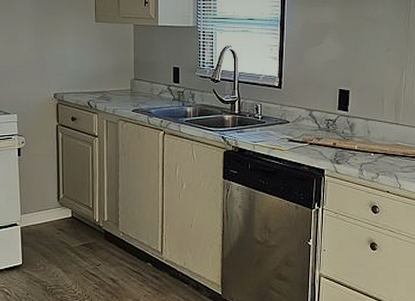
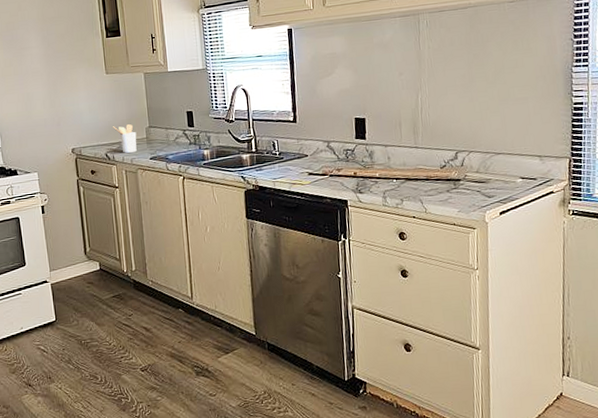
utensil holder: none [98,74,121,103] -> present [113,123,137,153]

